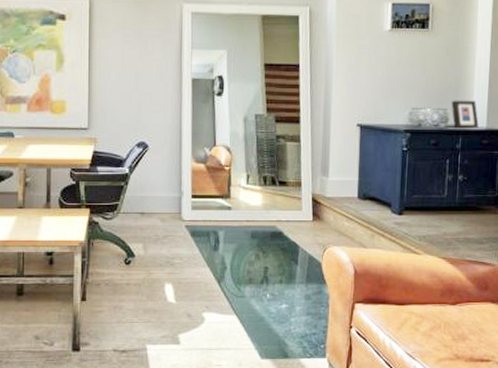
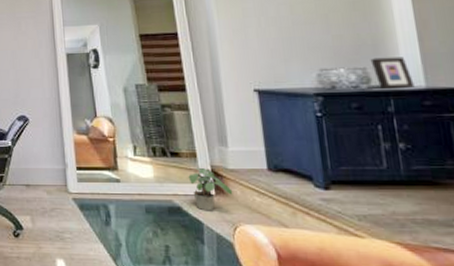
potted plant: none [292,195,327,235] -> present [188,167,233,211]

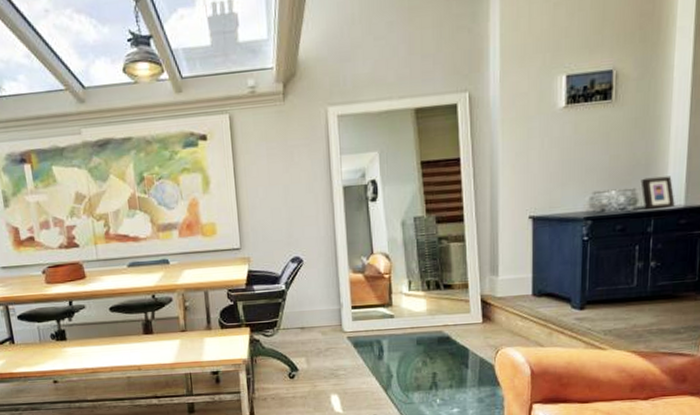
potted plant: present [188,167,233,211] -> none [459,297,499,338]

